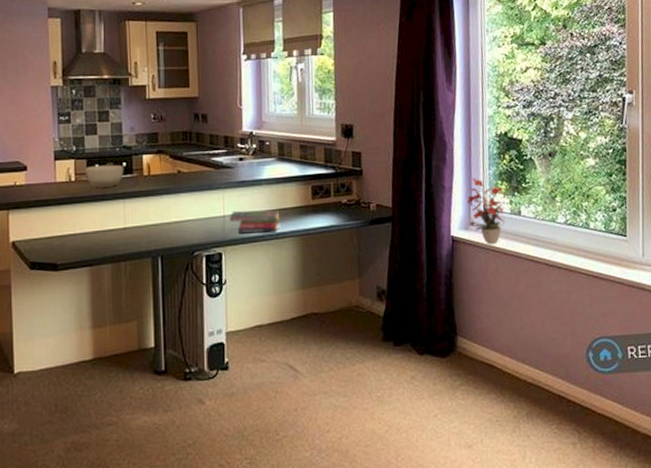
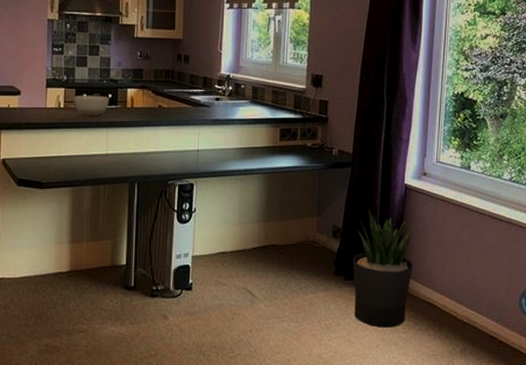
books: present [229,210,279,235] -> none [202,146,248,169]
planter: none [401,266,468,396] -> present [353,209,415,328]
potted flower: present [468,178,505,245] -> none [422,132,456,195]

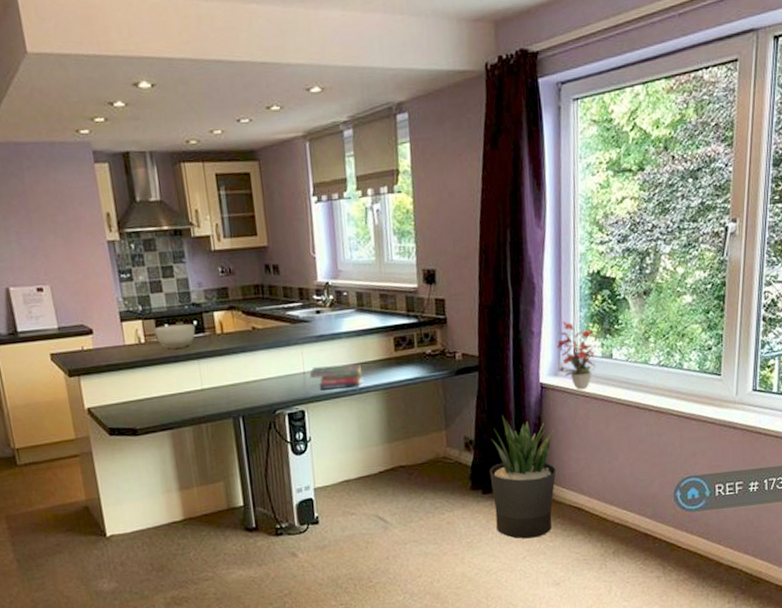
books: none [202,146,248,169] -> present [309,364,362,391]
potted flower: none [422,132,456,195] -> present [557,321,596,391]

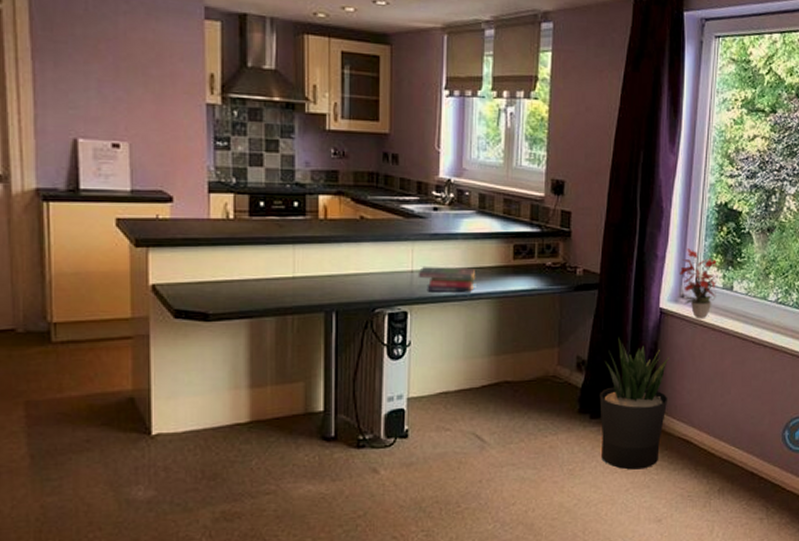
bowl: present [154,323,196,350] -> none [247,202,296,231]

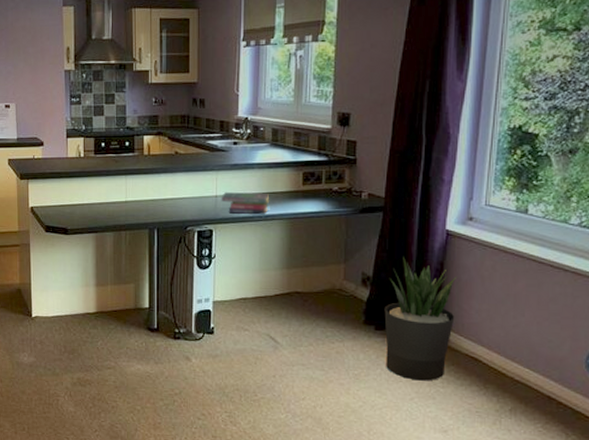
potted flower: present [680,248,718,319] -> none [468,172,511,242]

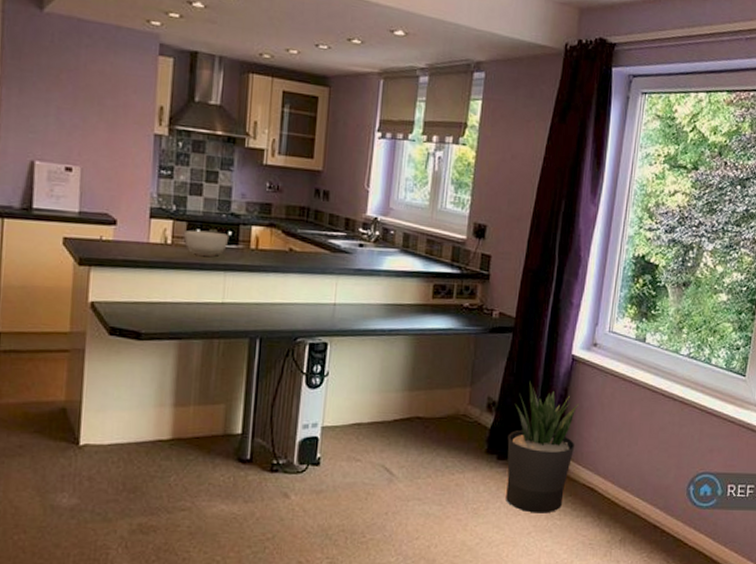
bowl: none [93,143,127,165] -> present [184,229,230,257]
books: present [221,191,269,215] -> none [339,299,395,329]

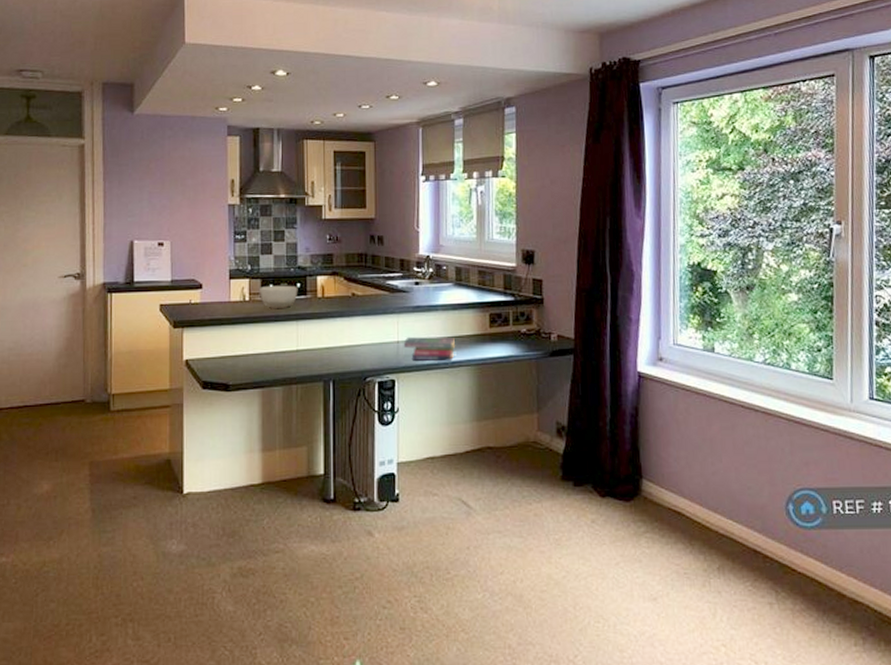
books: none [339,299,395,329] -> present [403,336,455,362]
planter: present [506,380,580,514] -> none [582,402,654,542]

